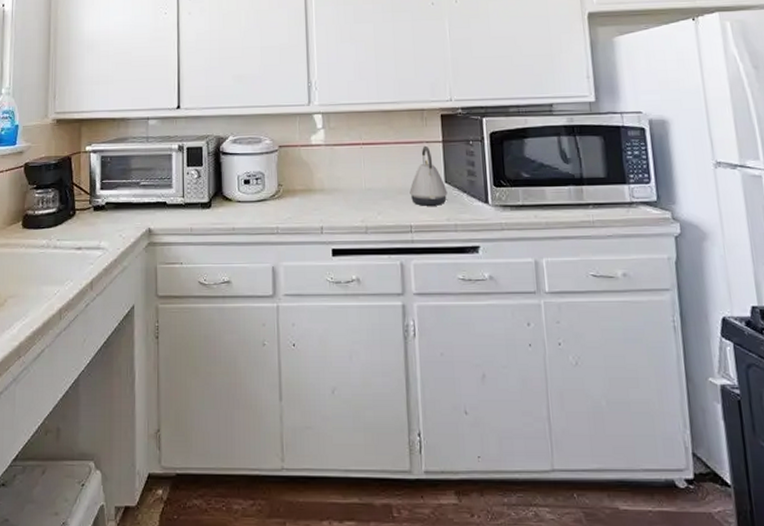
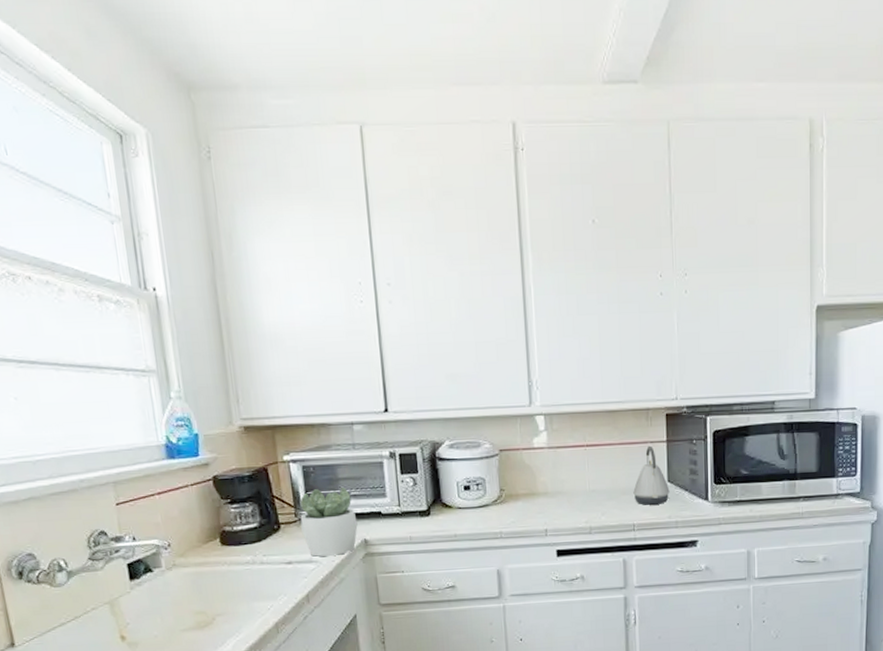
succulent plant: none [94,178,144,245] -> present [300,488,358,557]

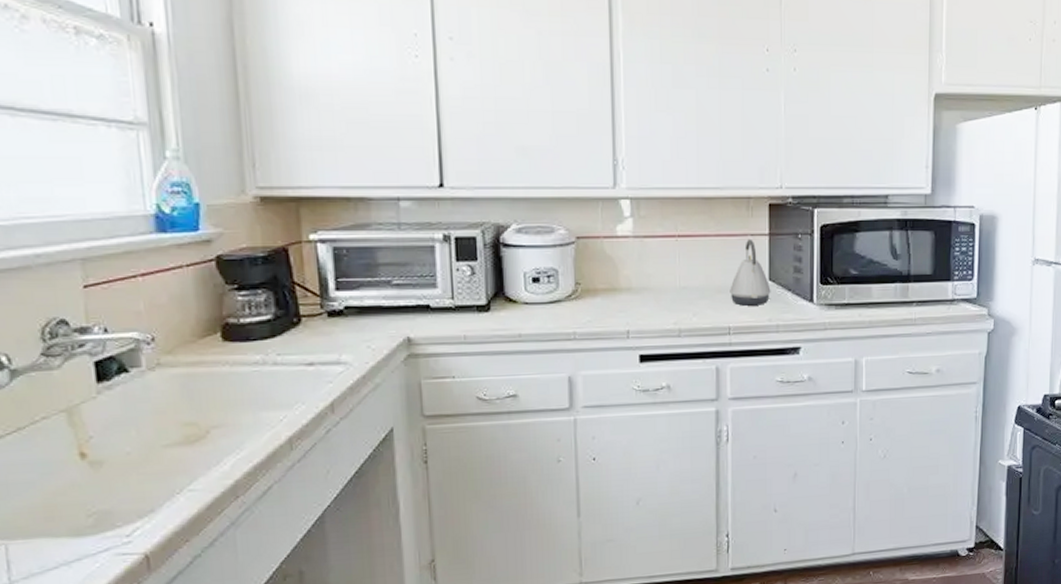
succulent plant: present [300,488,358,557] -> none [327,275,400,358]

